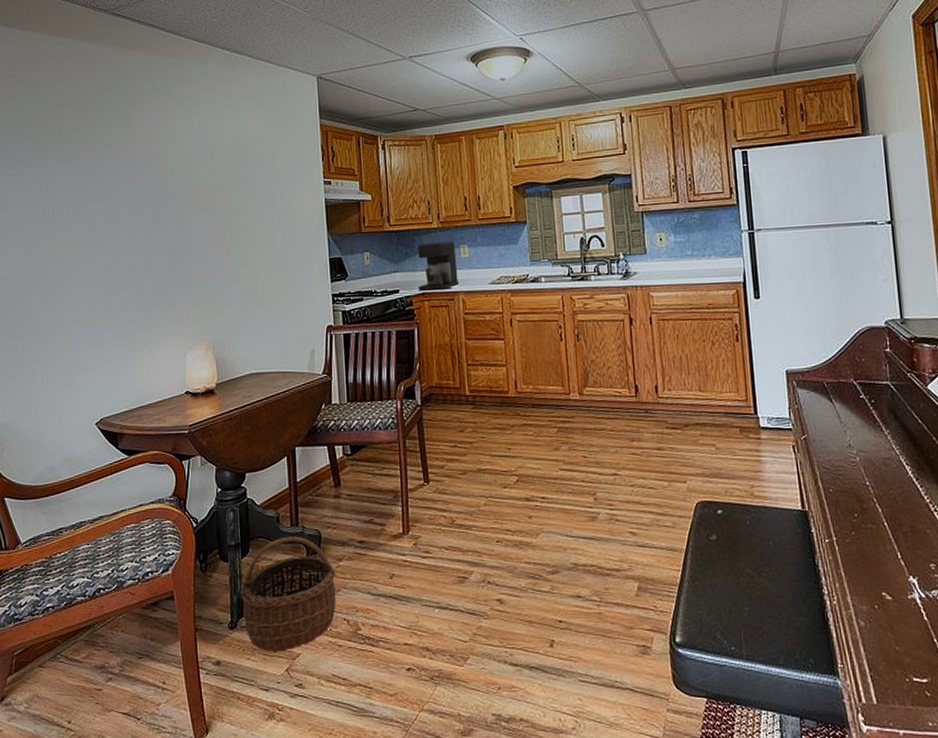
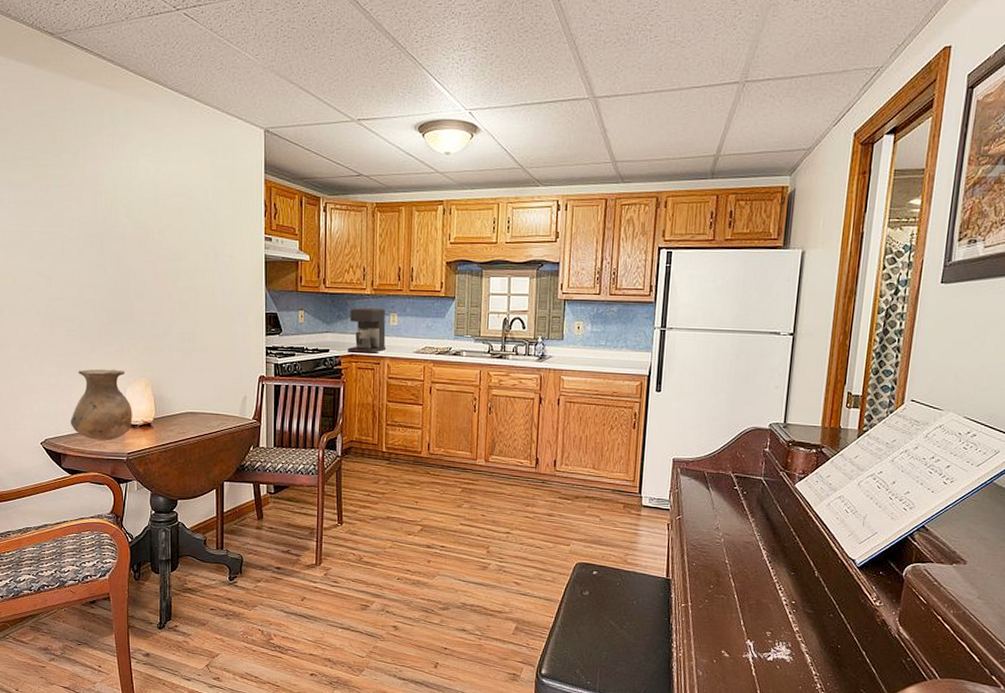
vase: none [127,334,194,414] -> present [71,369,133,440]
wicker basket: present [240,536,336,653] -> none [169,557,254,651]

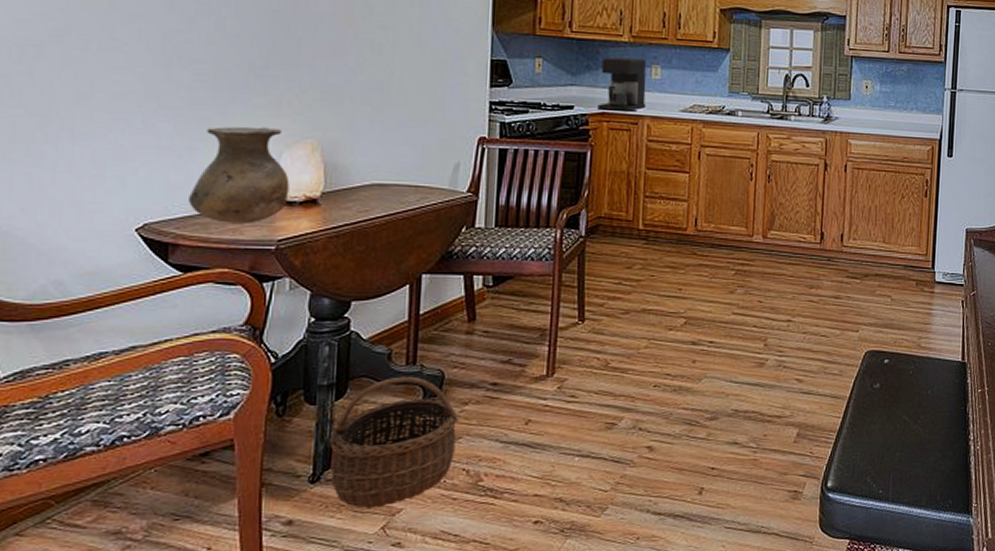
wicker basket: none [169,557,254,651] -> present [329,376,459,509]

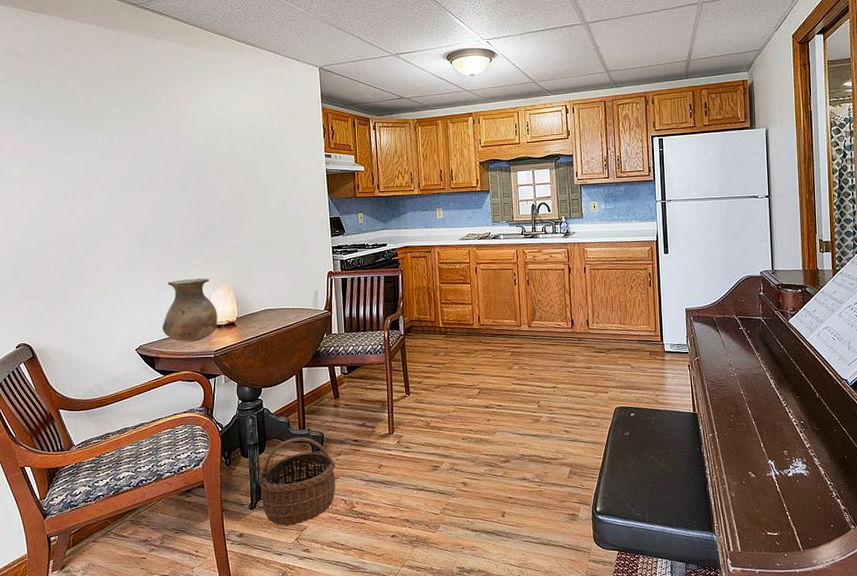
coffee maker: present [598,57,647,113] -> none [402,205,436,245]

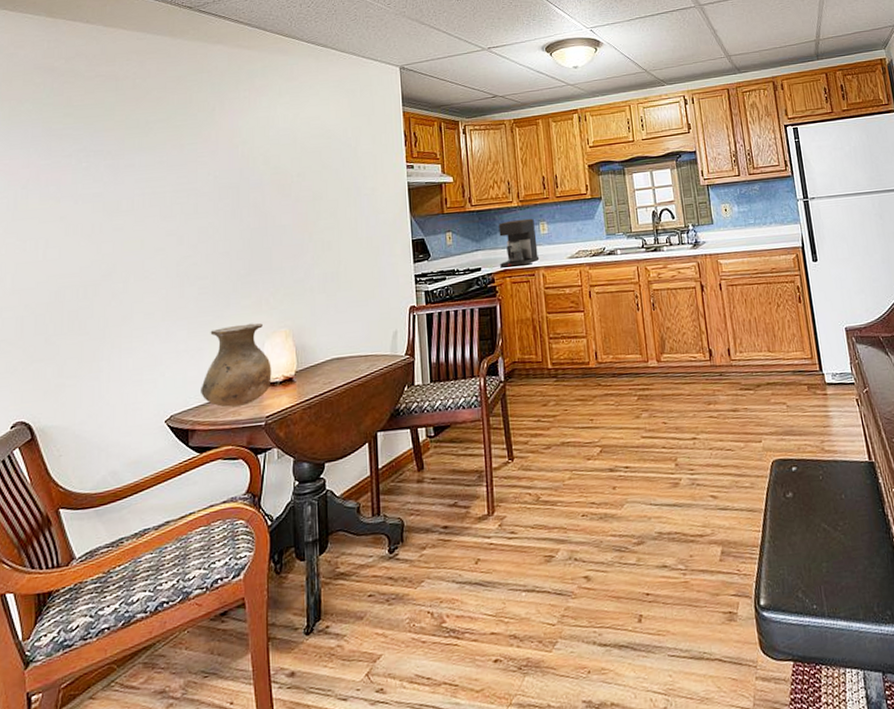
wicker basket: present [258,437,336,526] -> none [317,526,420,657]
coffee maker: none [402,205,436,245] -> present [498,218,540,268]

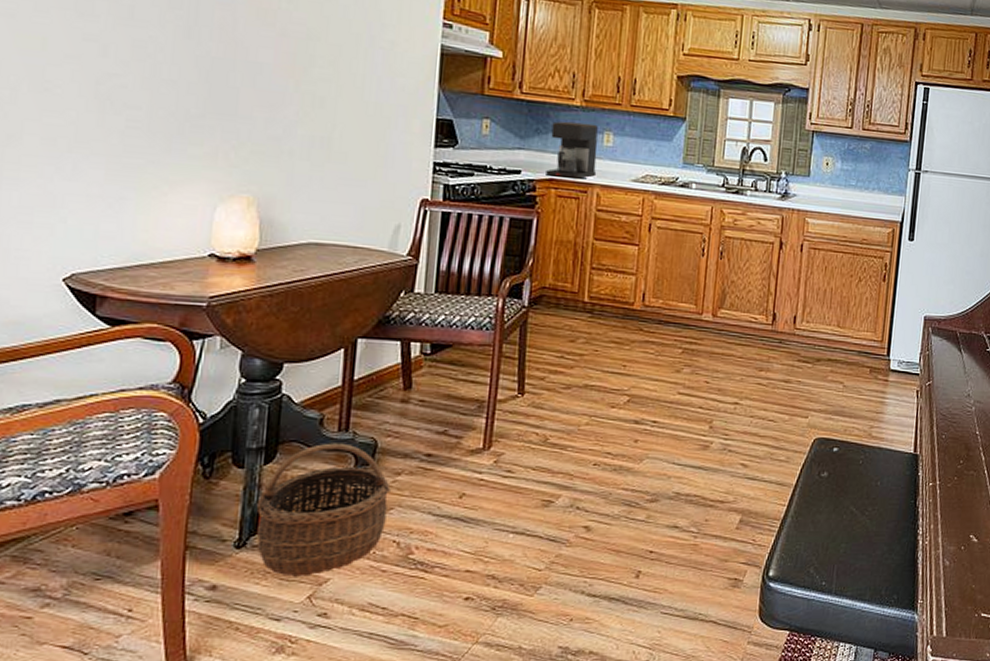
vase: present [201,323,272,408] -> none [118,176,224,278]
wicker basket: none [317,526,420,657] -> present [256,443,391,577]

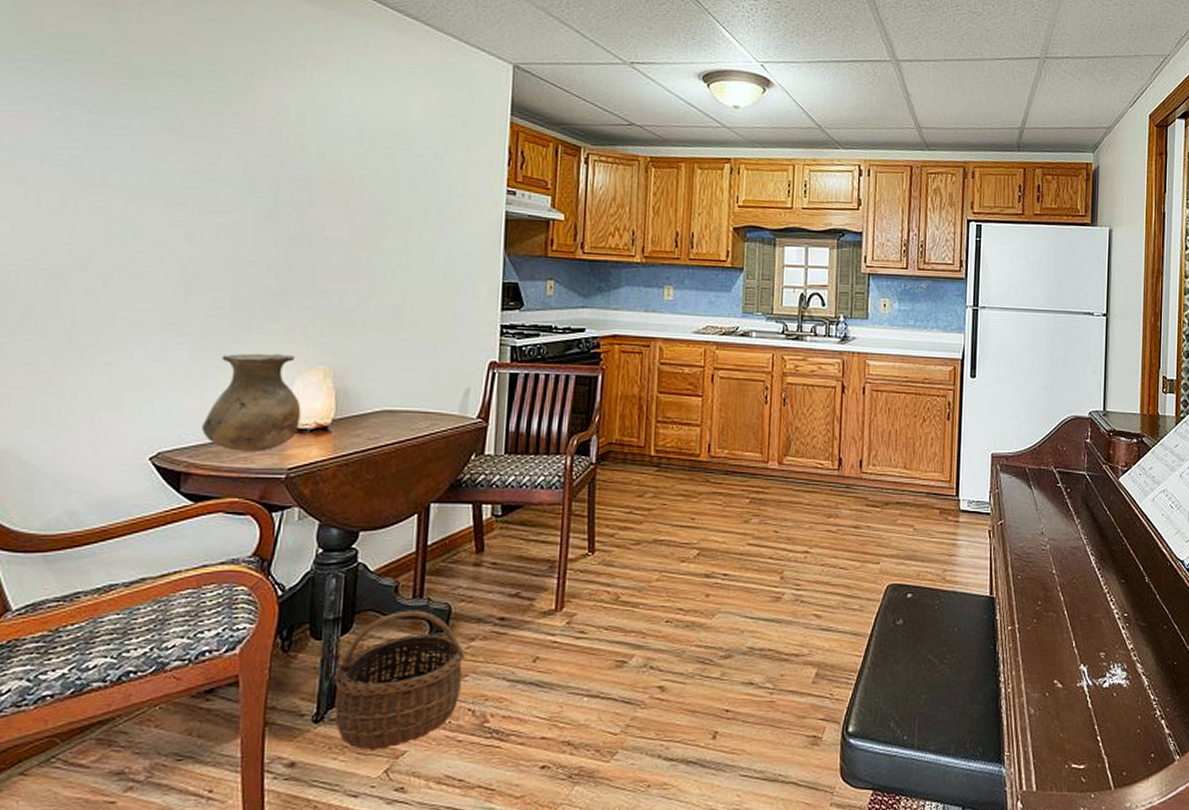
vase: none [118,176,224,278] -> present [202,353,301,452]
coffee maker: present [546,121,598,180] -> none [609,278,659,335]

